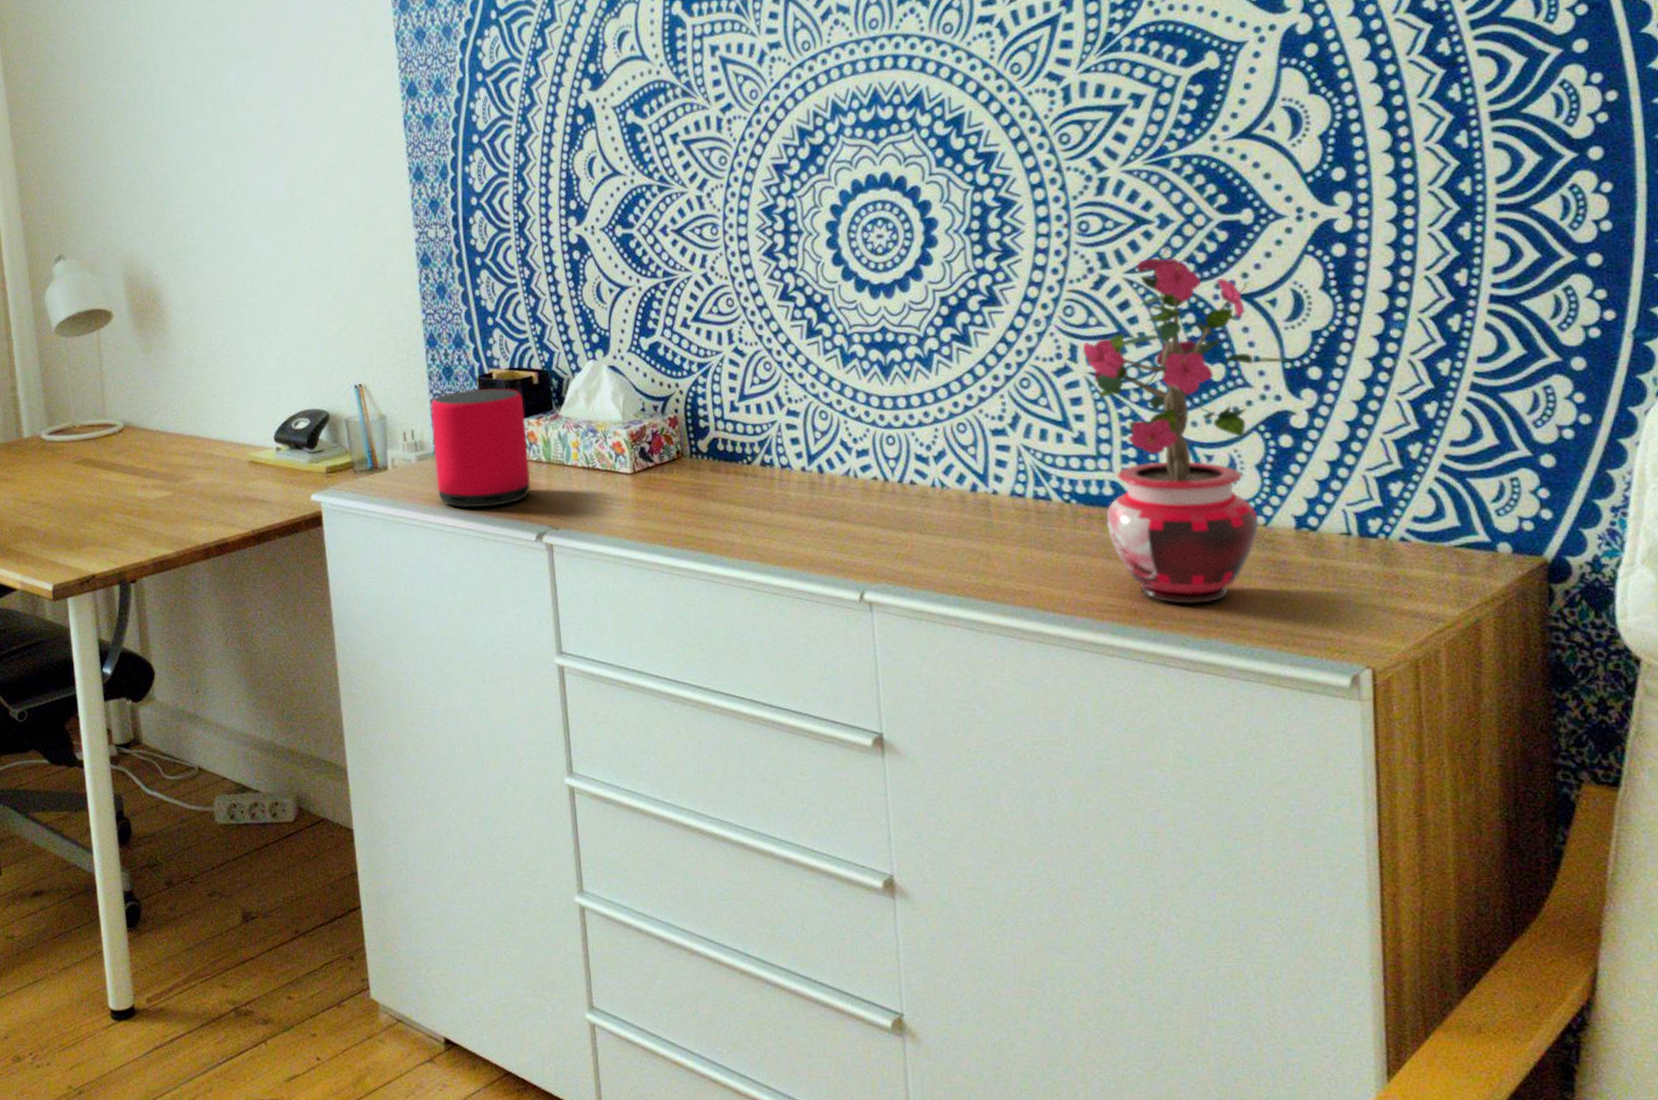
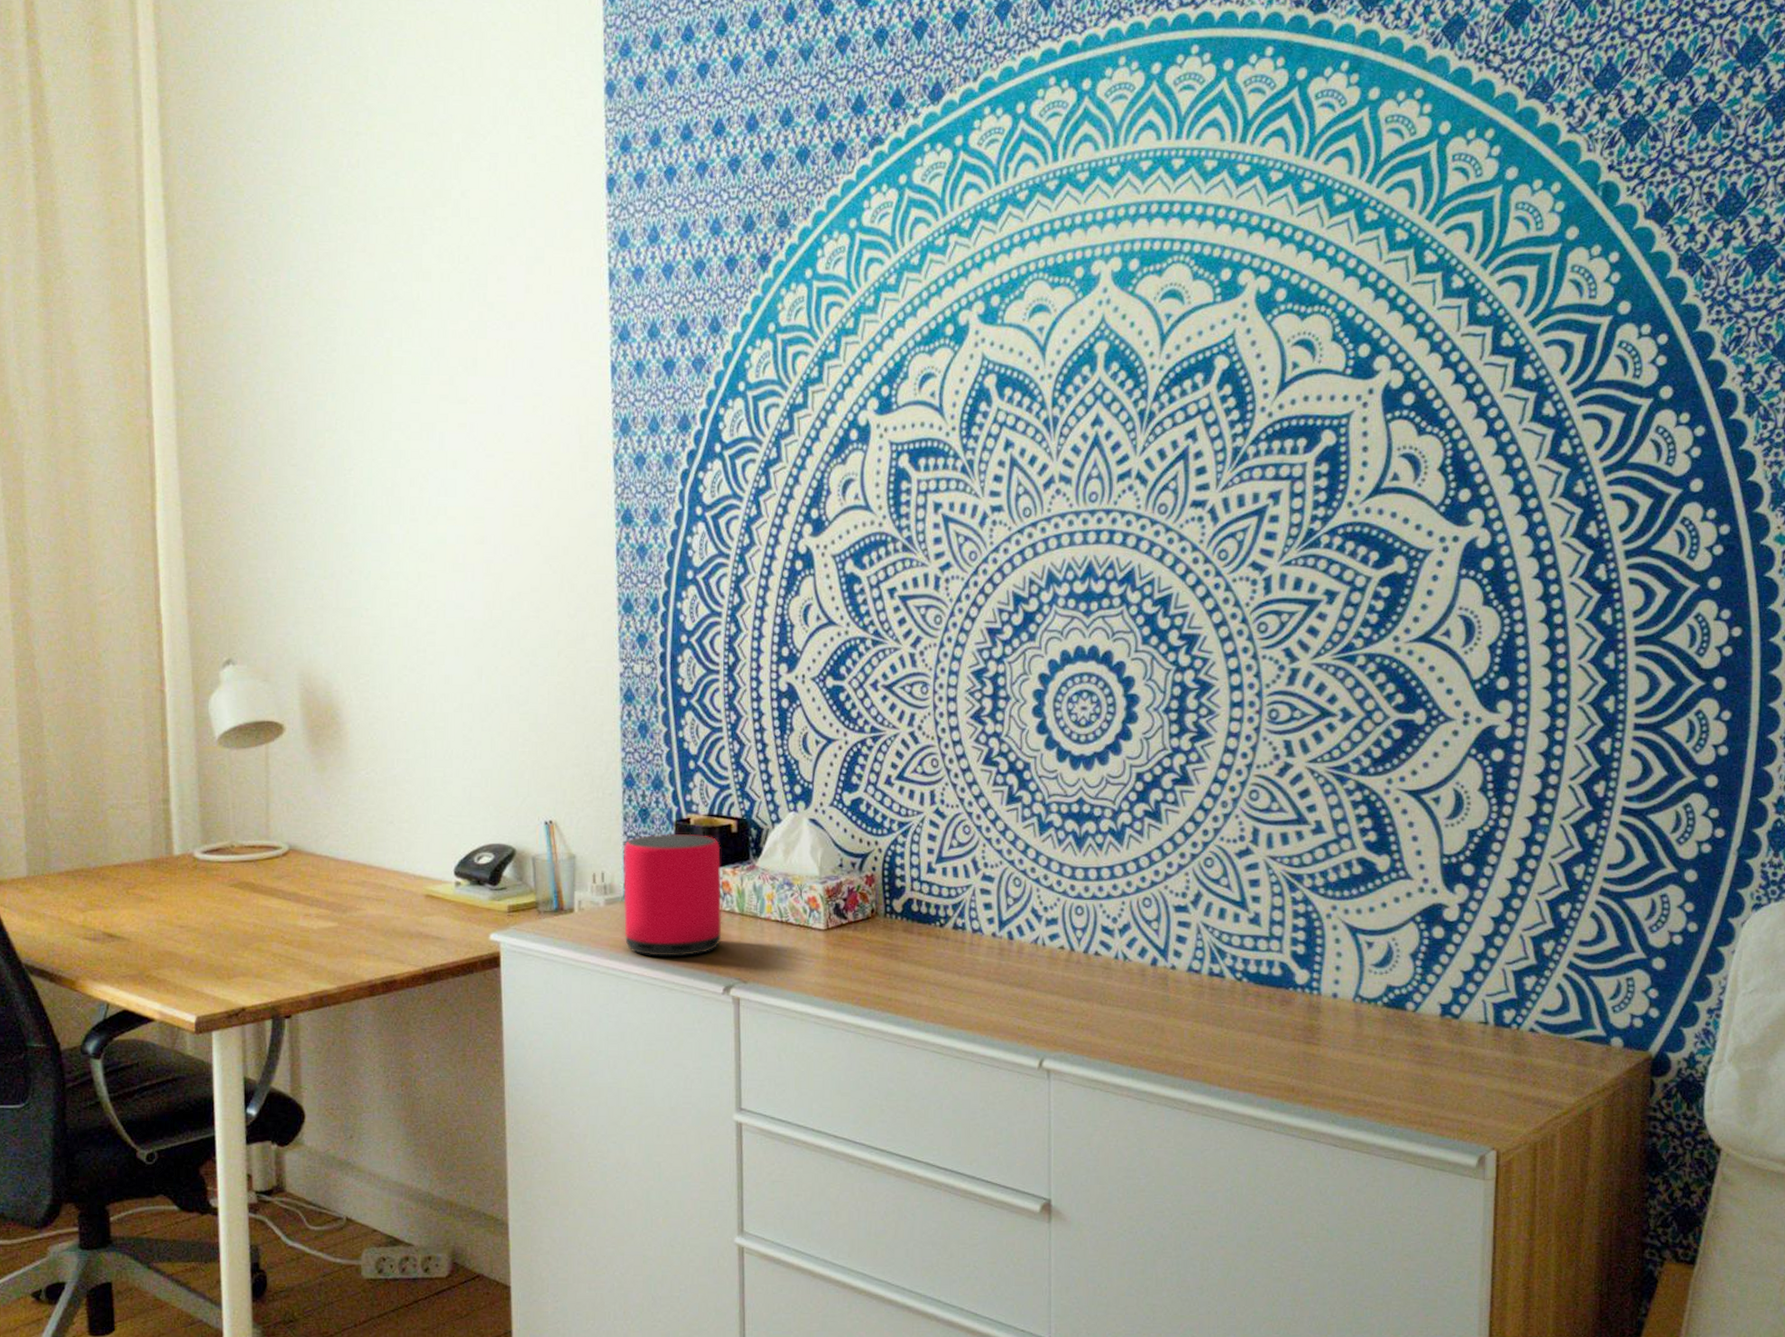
potted plant: present [1082,247,1295,604] -> none [1264,740,1451,1083]

